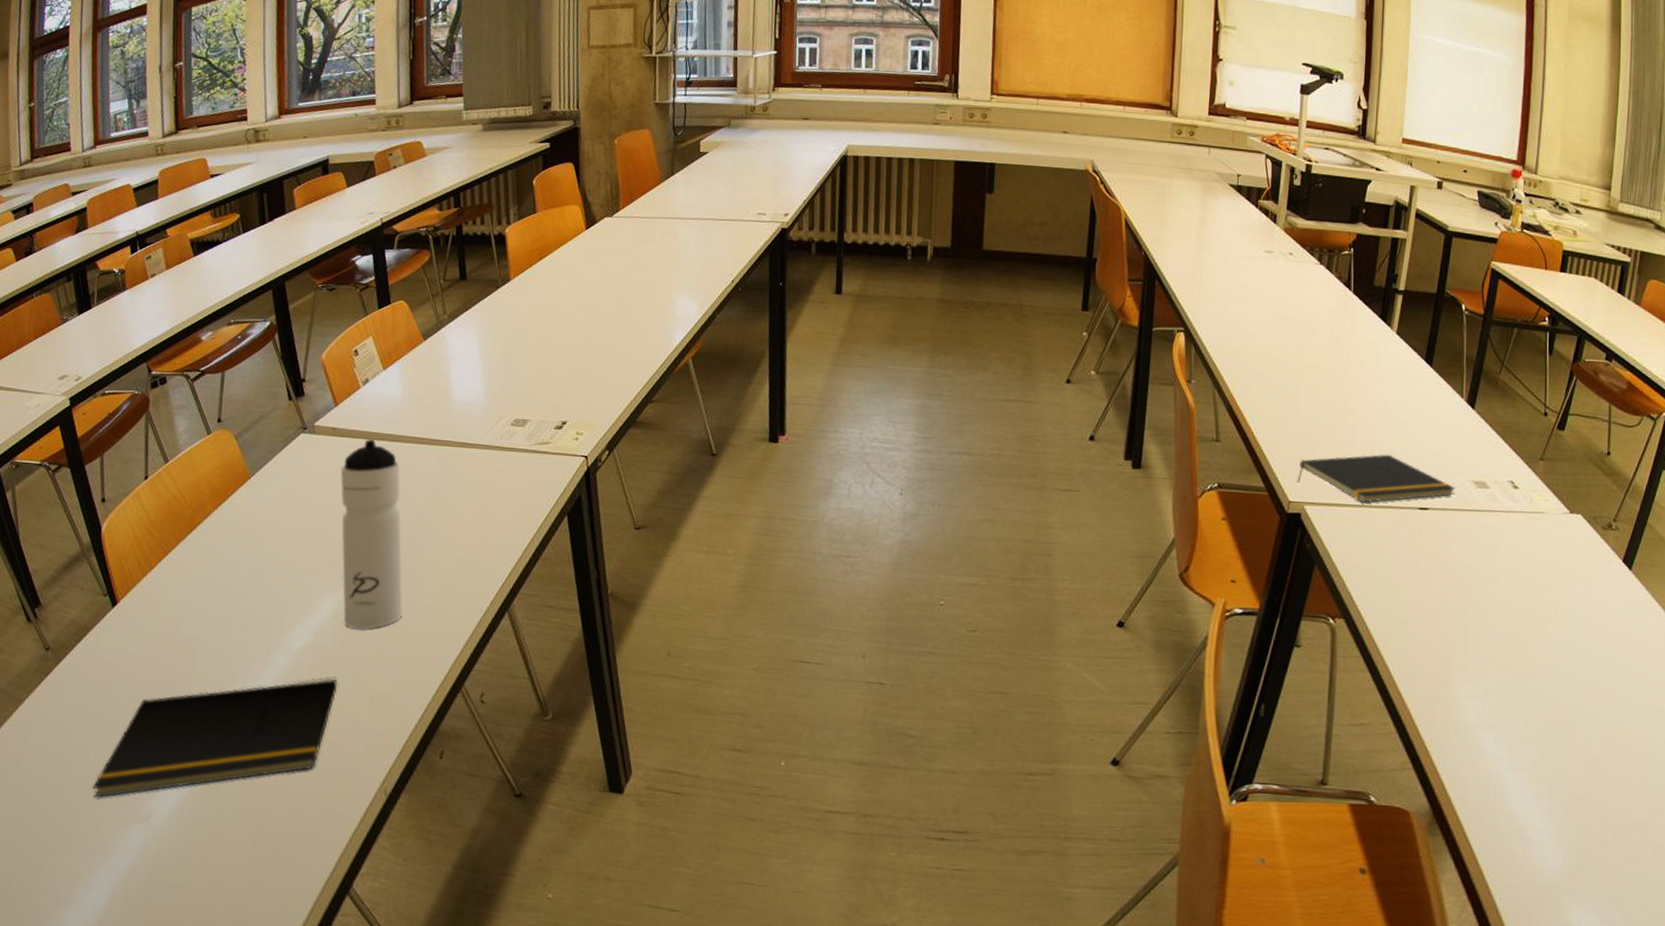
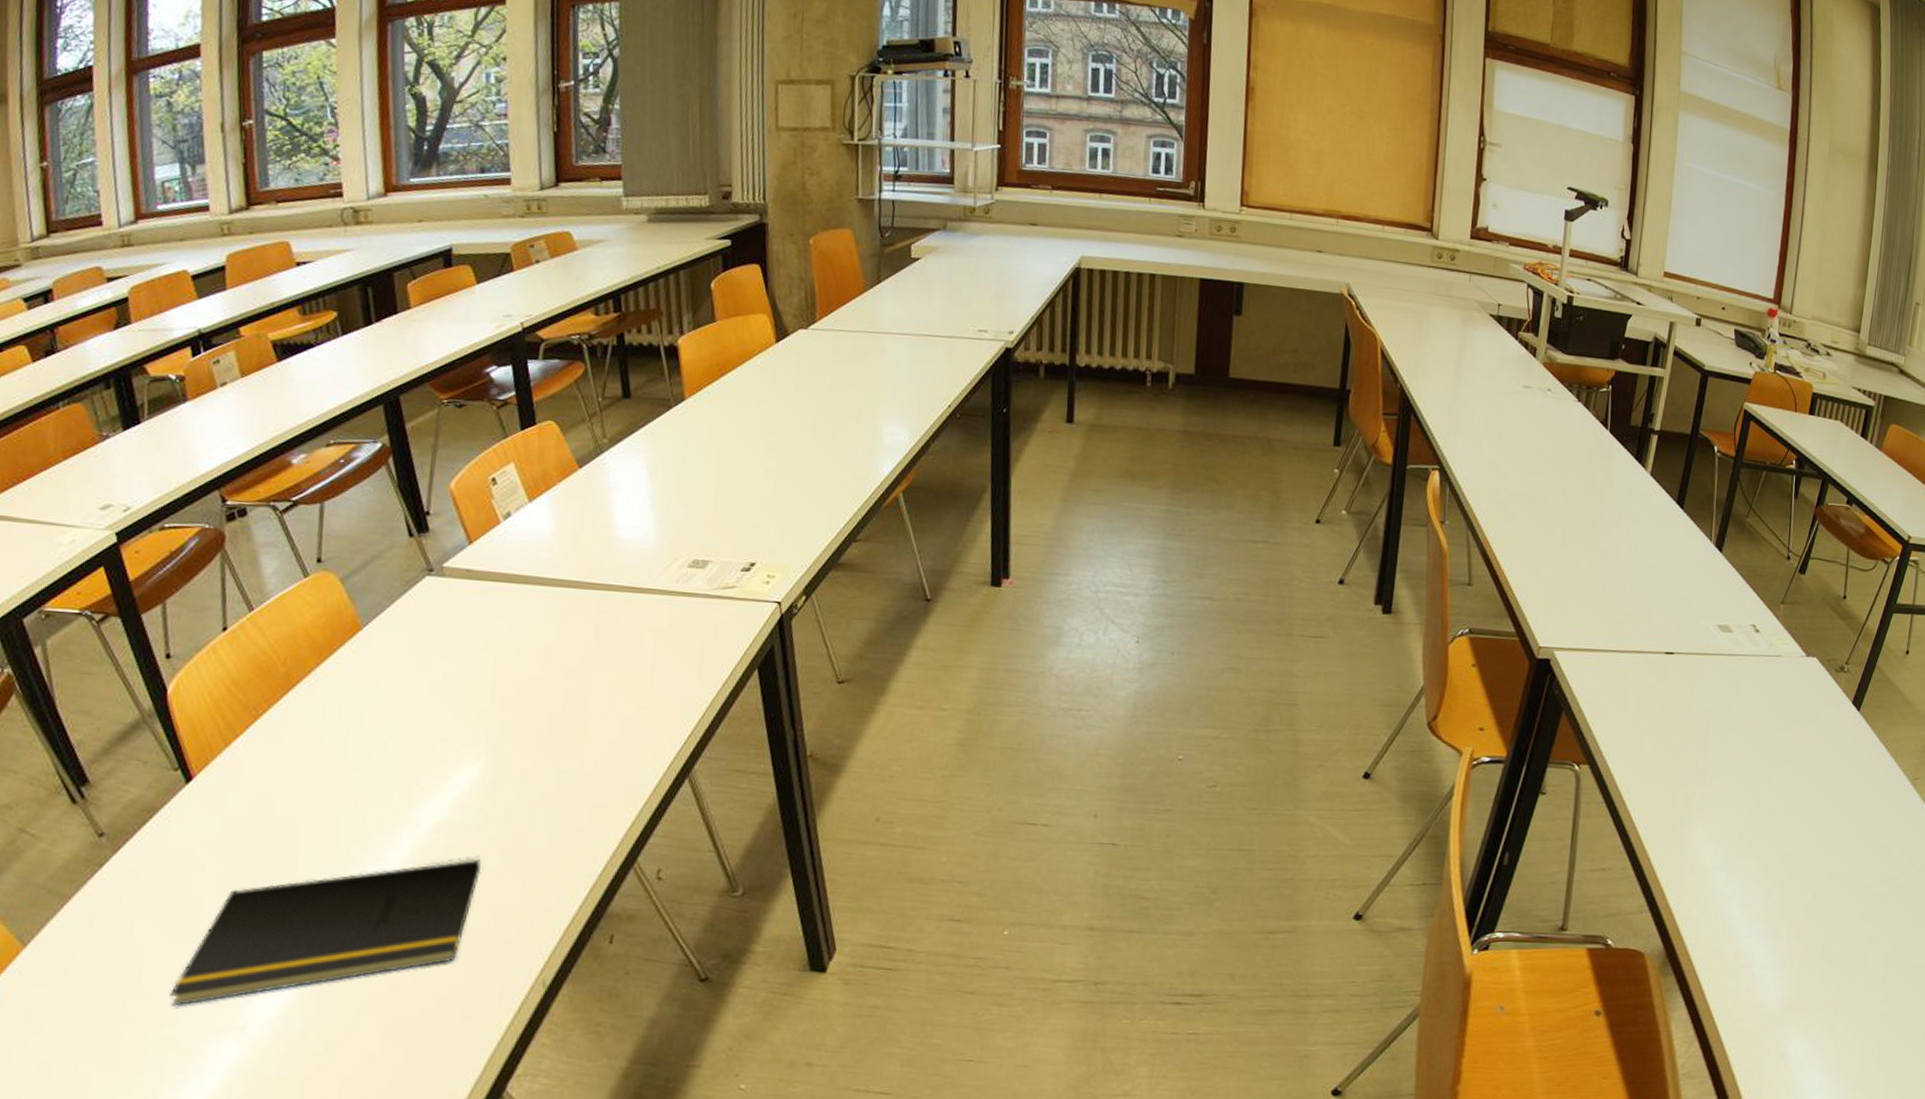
water bottle: present [340,439,403,630] -> none [478,583,560,802]
notepad: present [1297,454,1456,503] -> none [1547,598,1701,648]

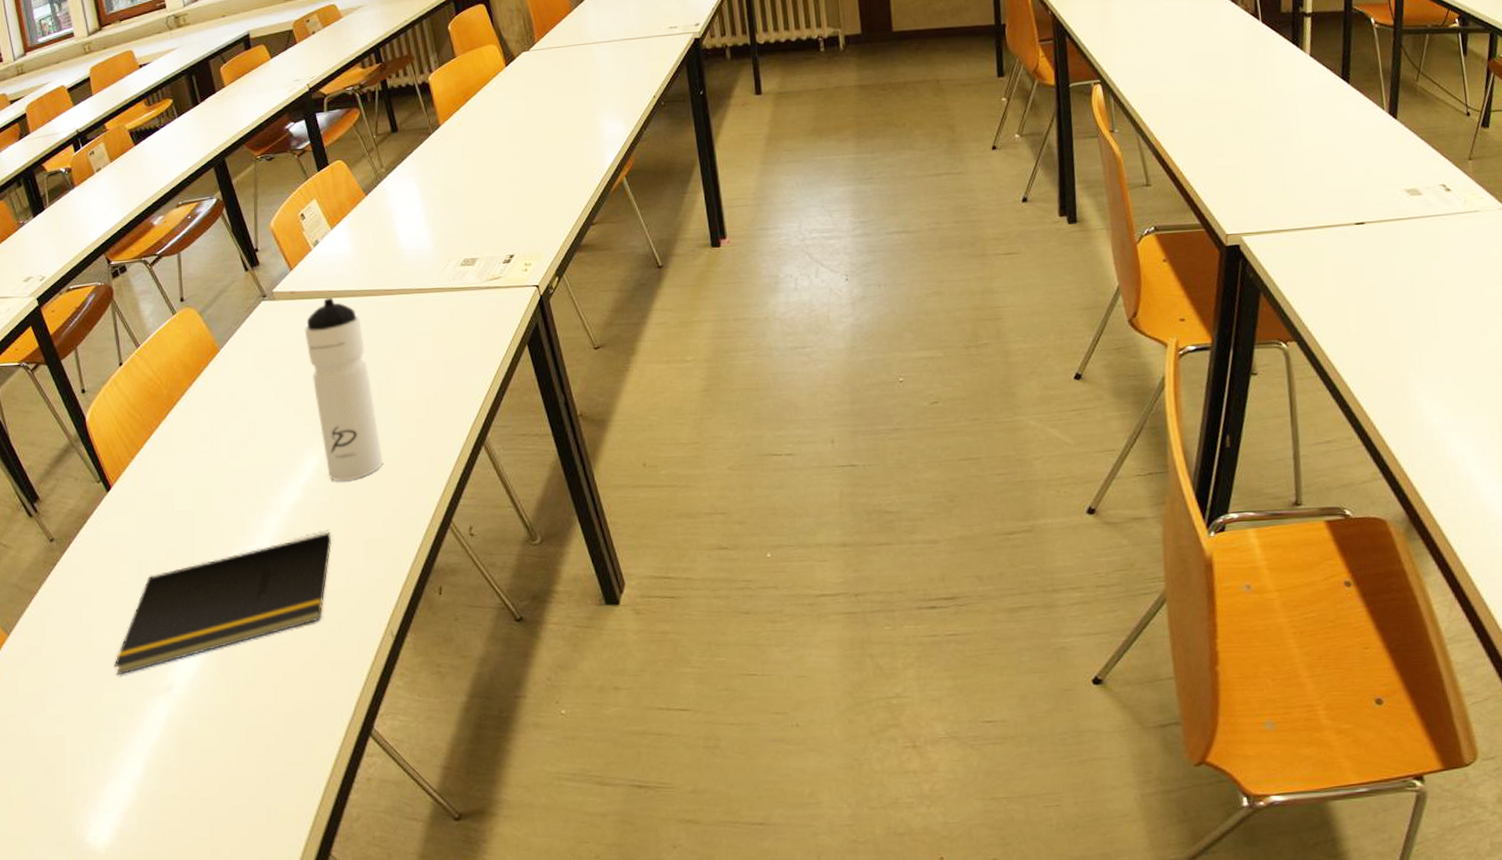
water bottle: none [478,583,560,802] -> present [304,298,383,481]

